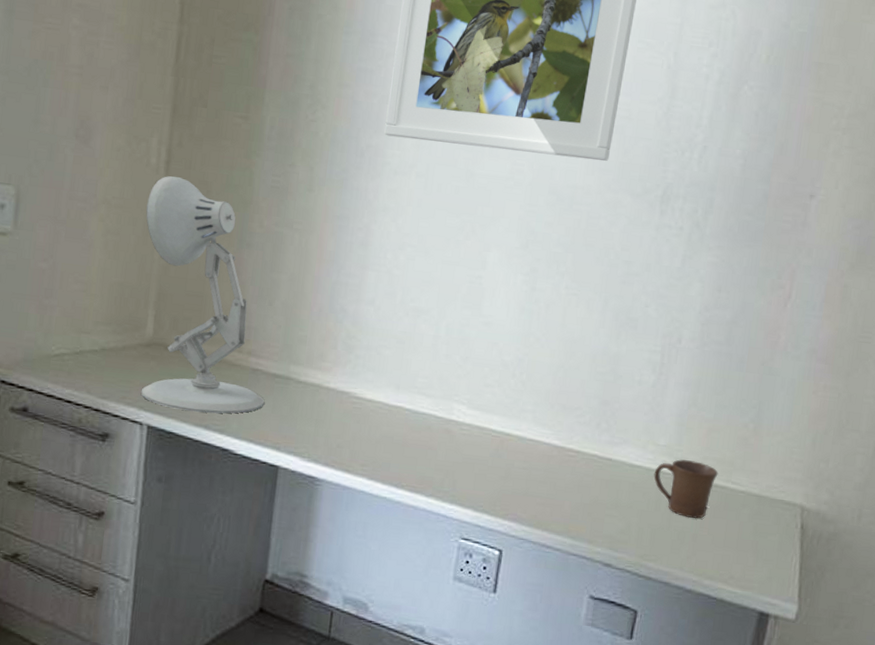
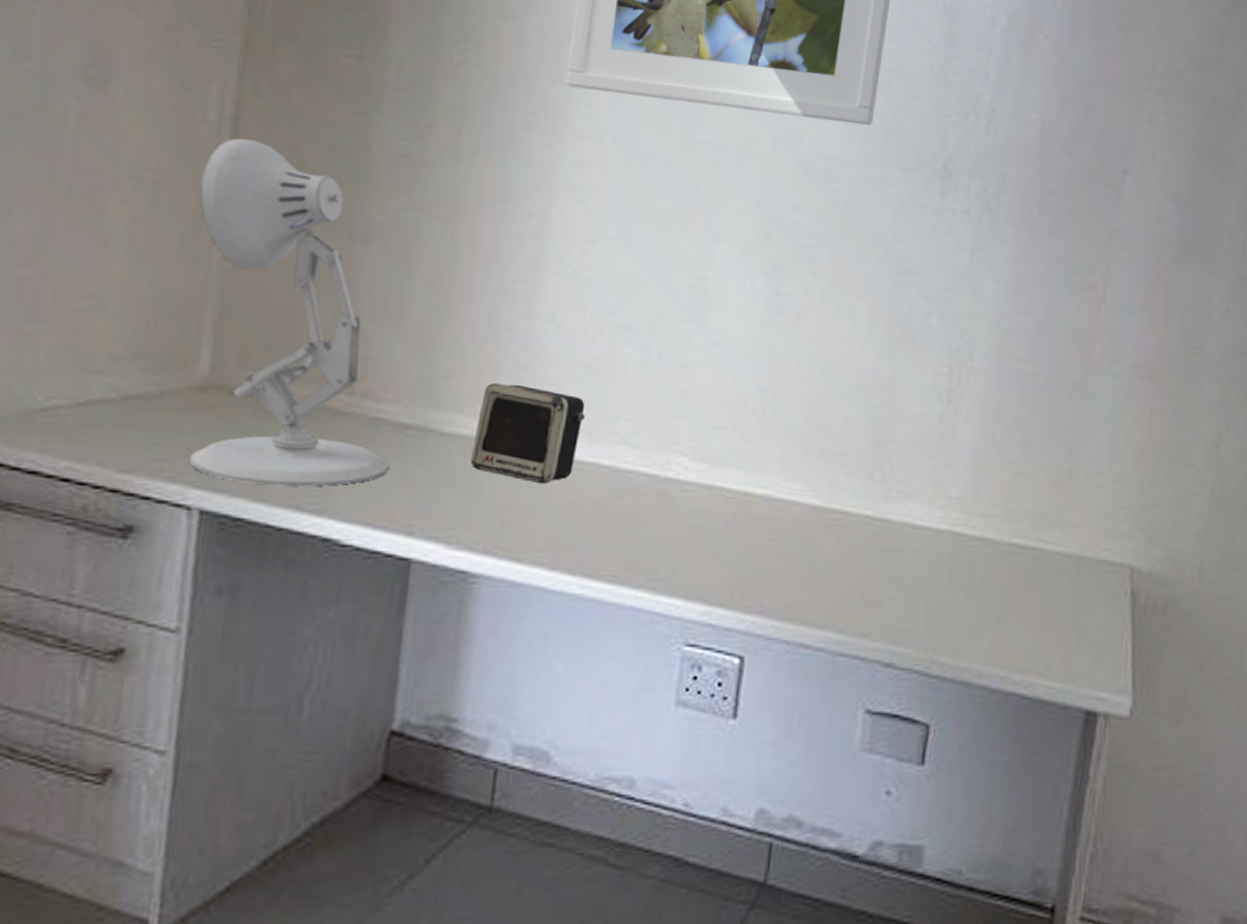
speaker: none [317,347,395,420] -> present [471,382,586,485]
mug: present [654,459,718,519] -> none [944,515,1027,594]

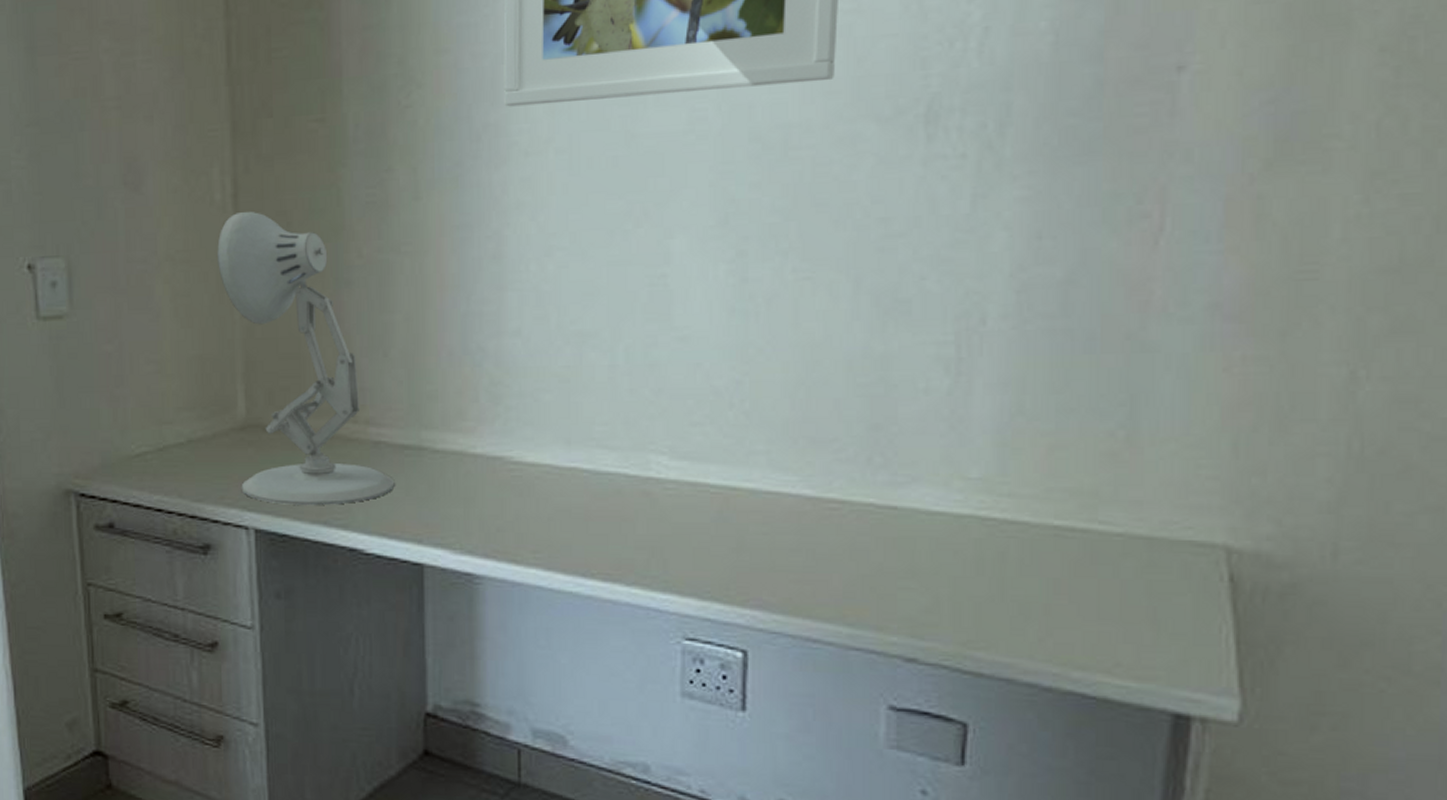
speaker: present [471,382,586,485] -> none [463,400,562,491]

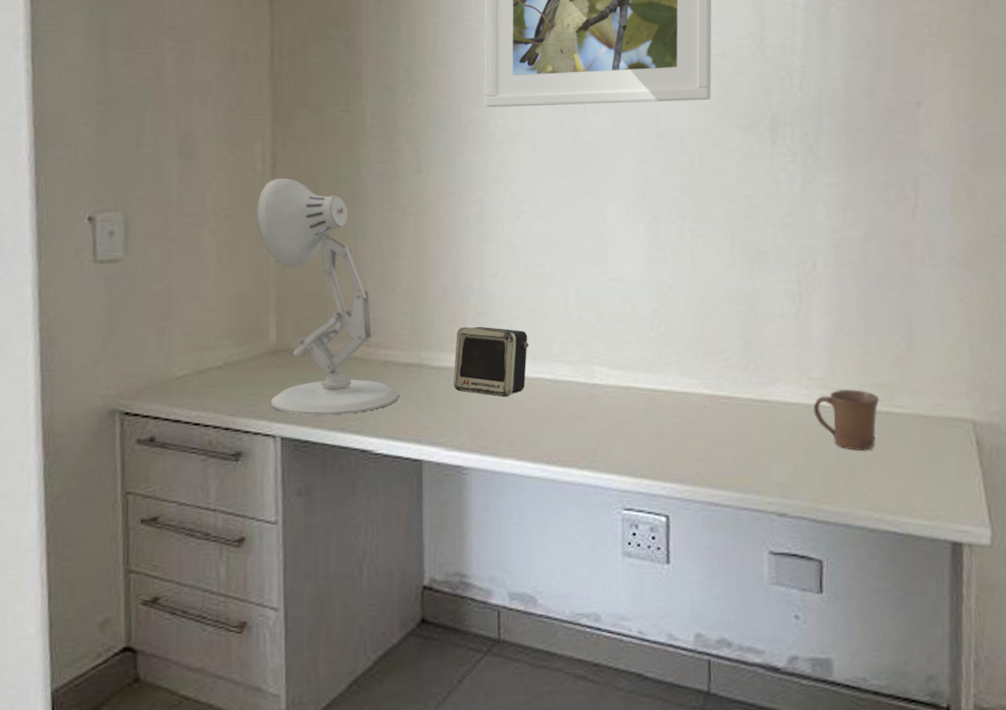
speaker: none [463,400,562,491] -> present [454,326,529,398]
mug: none [967,496,1074,582] -> present [813,389,880,452]

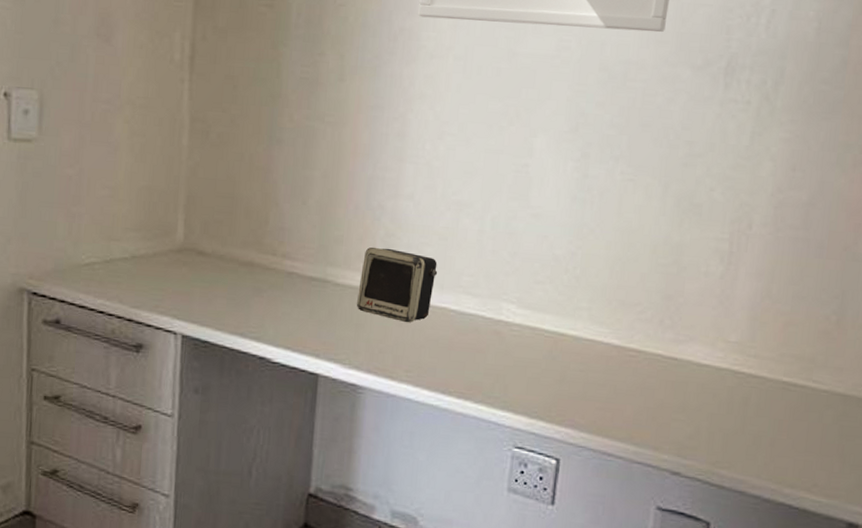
desk lamp: present [257,177,400,415] -> none [171,72,302,321]
mug: present [813,389,880,452] -> none [724,357,797,422]

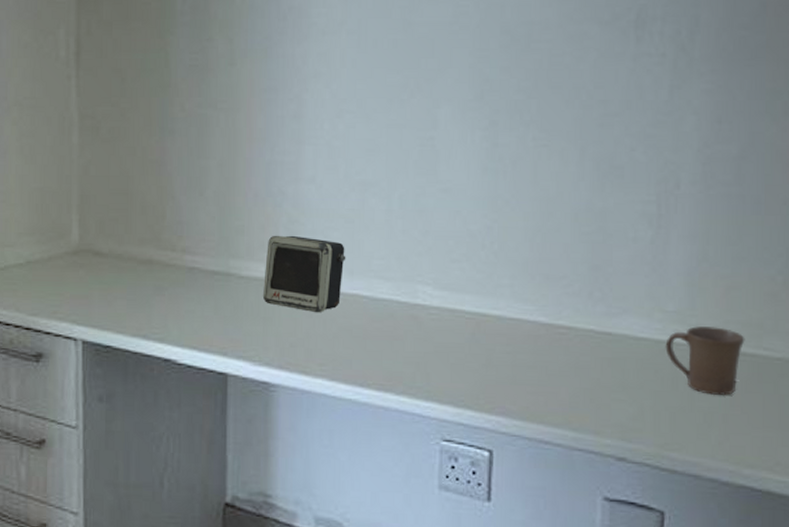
mug: none [724,357,797,422] -> present [665,326,745,396]

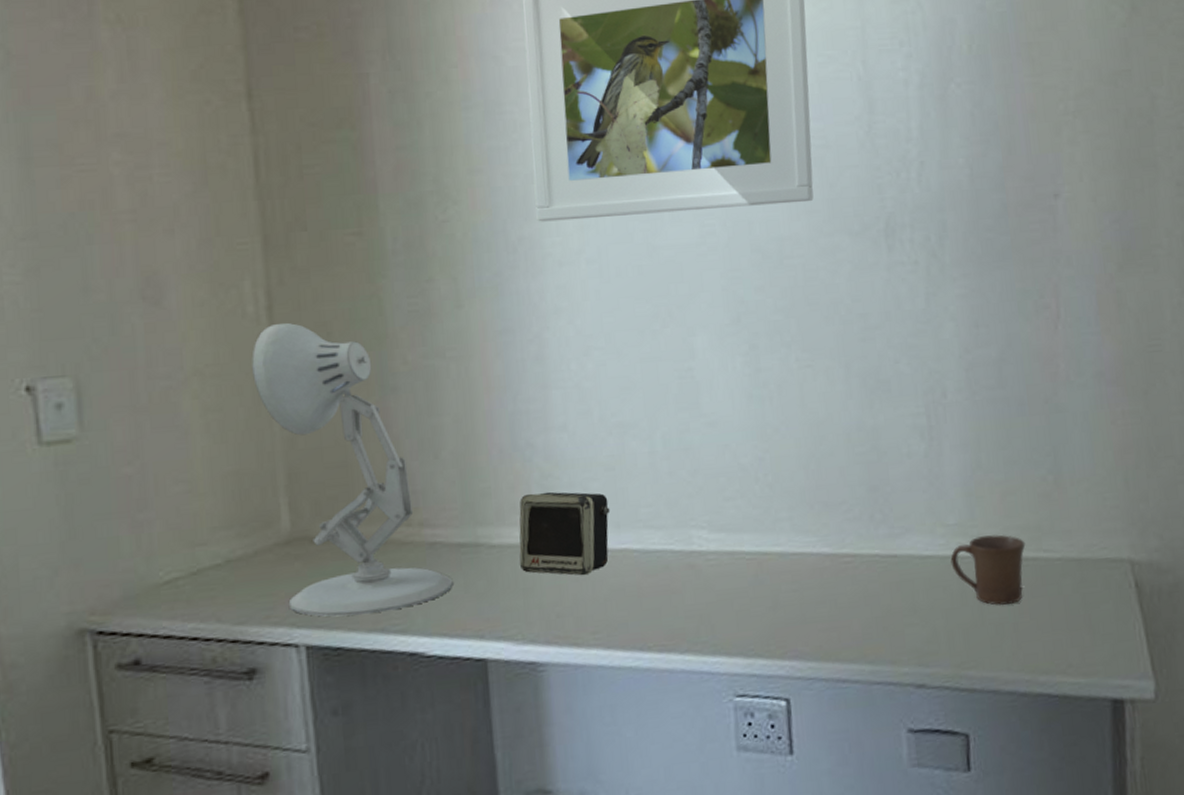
desk lamp: none [60,67,205,321] -> present [251,322,453,617]

